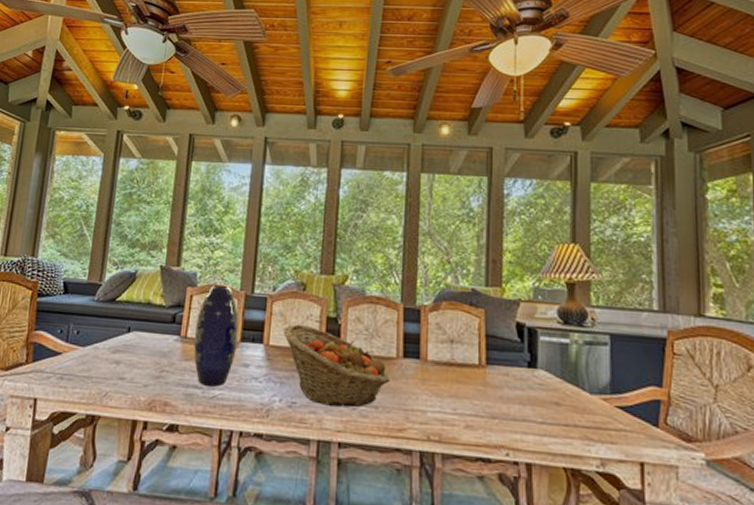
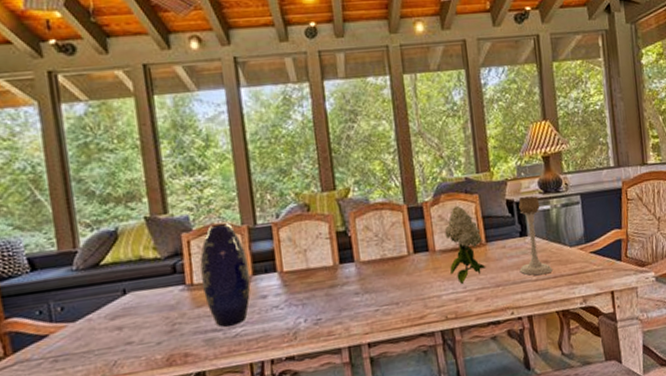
fruit basket: present [284,324,390,408] -> none [295,244,406,315]
flower: none [440,316,483,406] -> present [444,205,486,285]
candle holder: none [522,322,564,419] -> present [518,196,553,276]

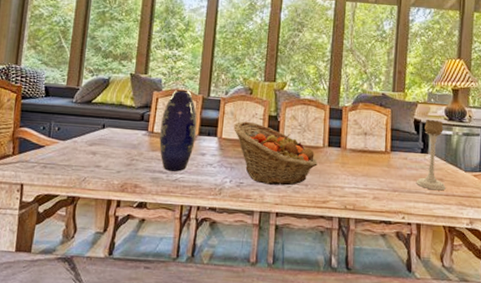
fruit basket: none [295,244,406,315] -> present [234,121,318,186]
flower: present [444,205,486,285] -> none [356,114,388,183]

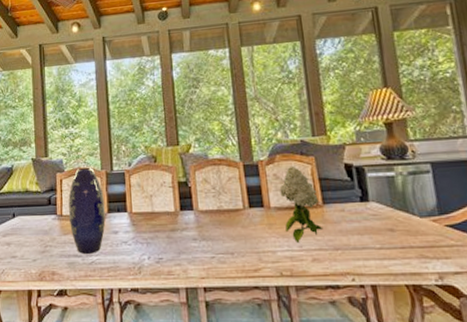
fruit basket: present [234,121,318,186] -> none [143,191,241,257]
flower: none [356,114,388,183] -> present [280,165,324,244]
candle holder: present [416,119,446,191] -> none [357,161,400,244]

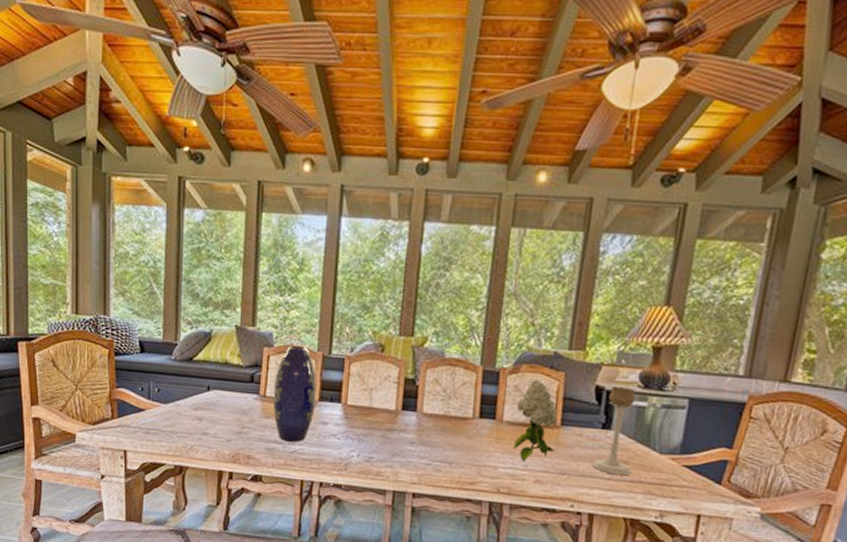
candle holder: none [357,161,400,244] -> present [591,385,636,476]

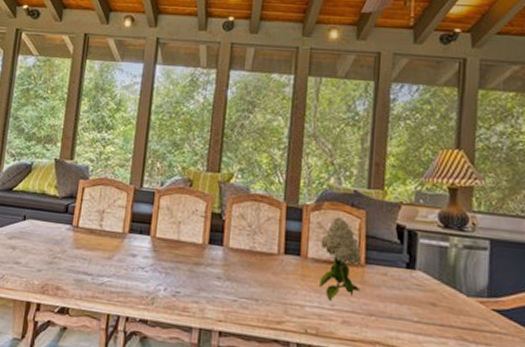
vase: present [273,346,317,443] -> none [84,179,128,274]
candle holder: present [591,385,636,476] -> none [399,225,440,319]

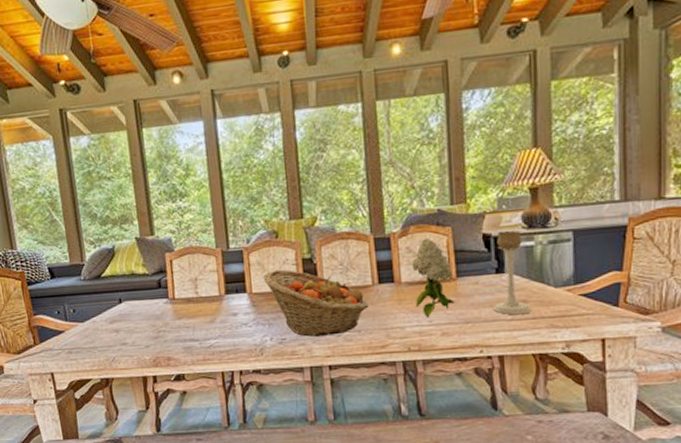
fruit basket: none [170,218,271,300] -> present [264,269,369,337]
candle holder: none [399,225,440,319] -> present [492,230,531,315]

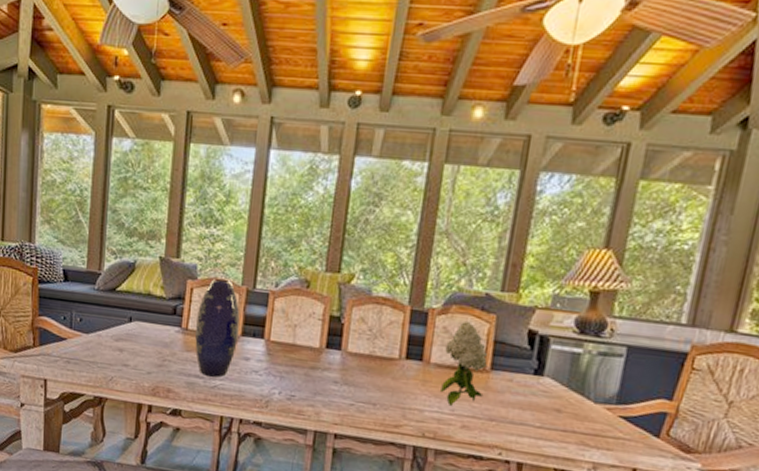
vase: none [180,246,223,338] -> present [195,279,240,378]
fruit basket: present [264,269,369,337] -> none [285,321,391,404]
candle holder: present [492,230,531,315] -> none [522,330,571,425]

